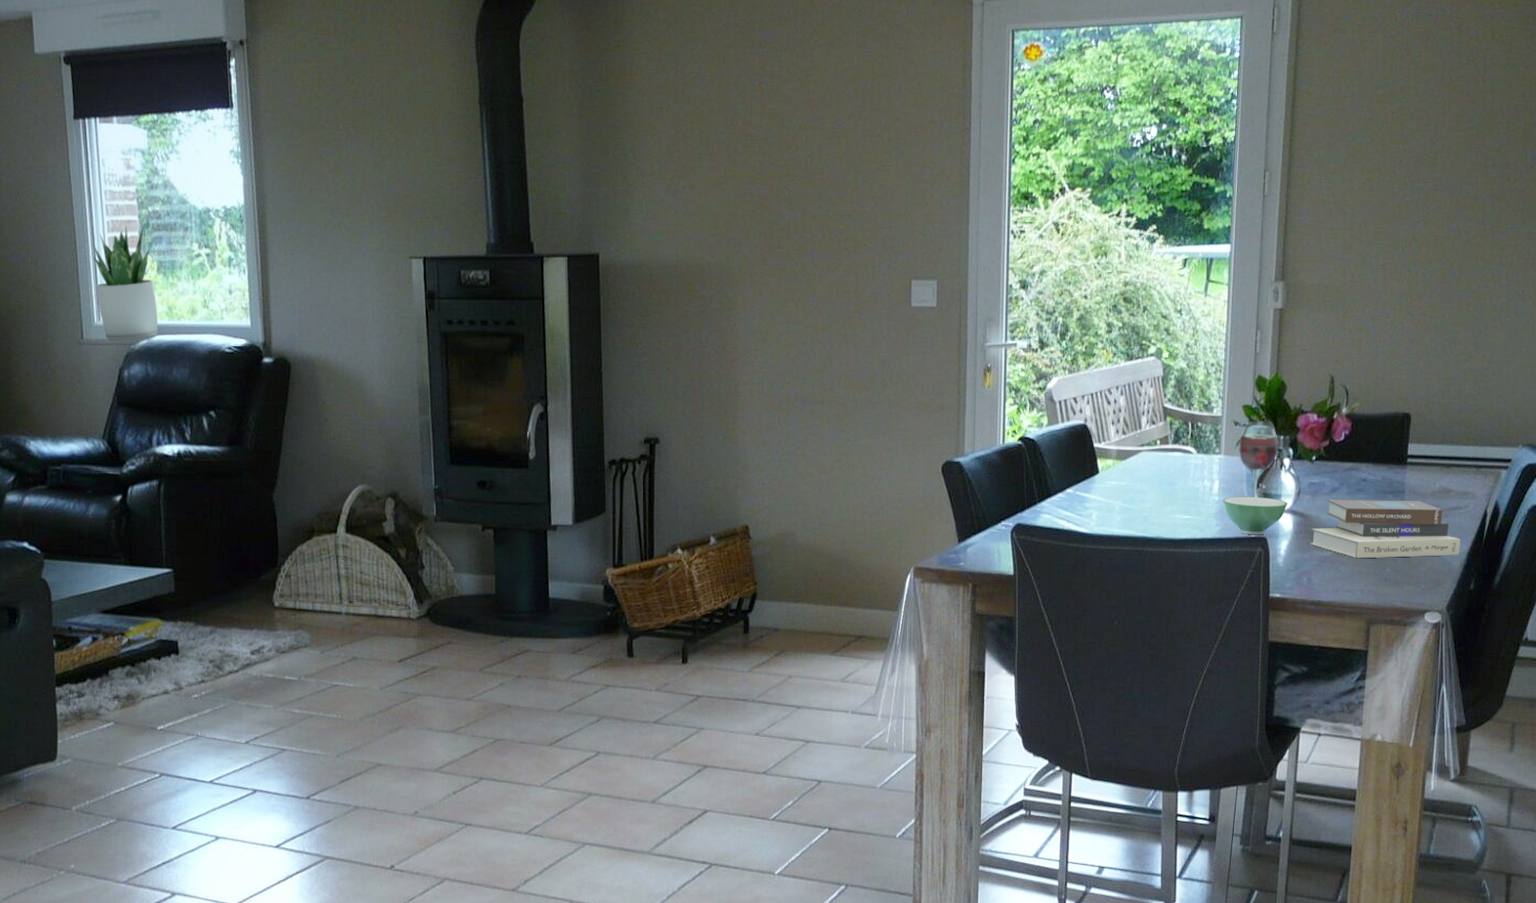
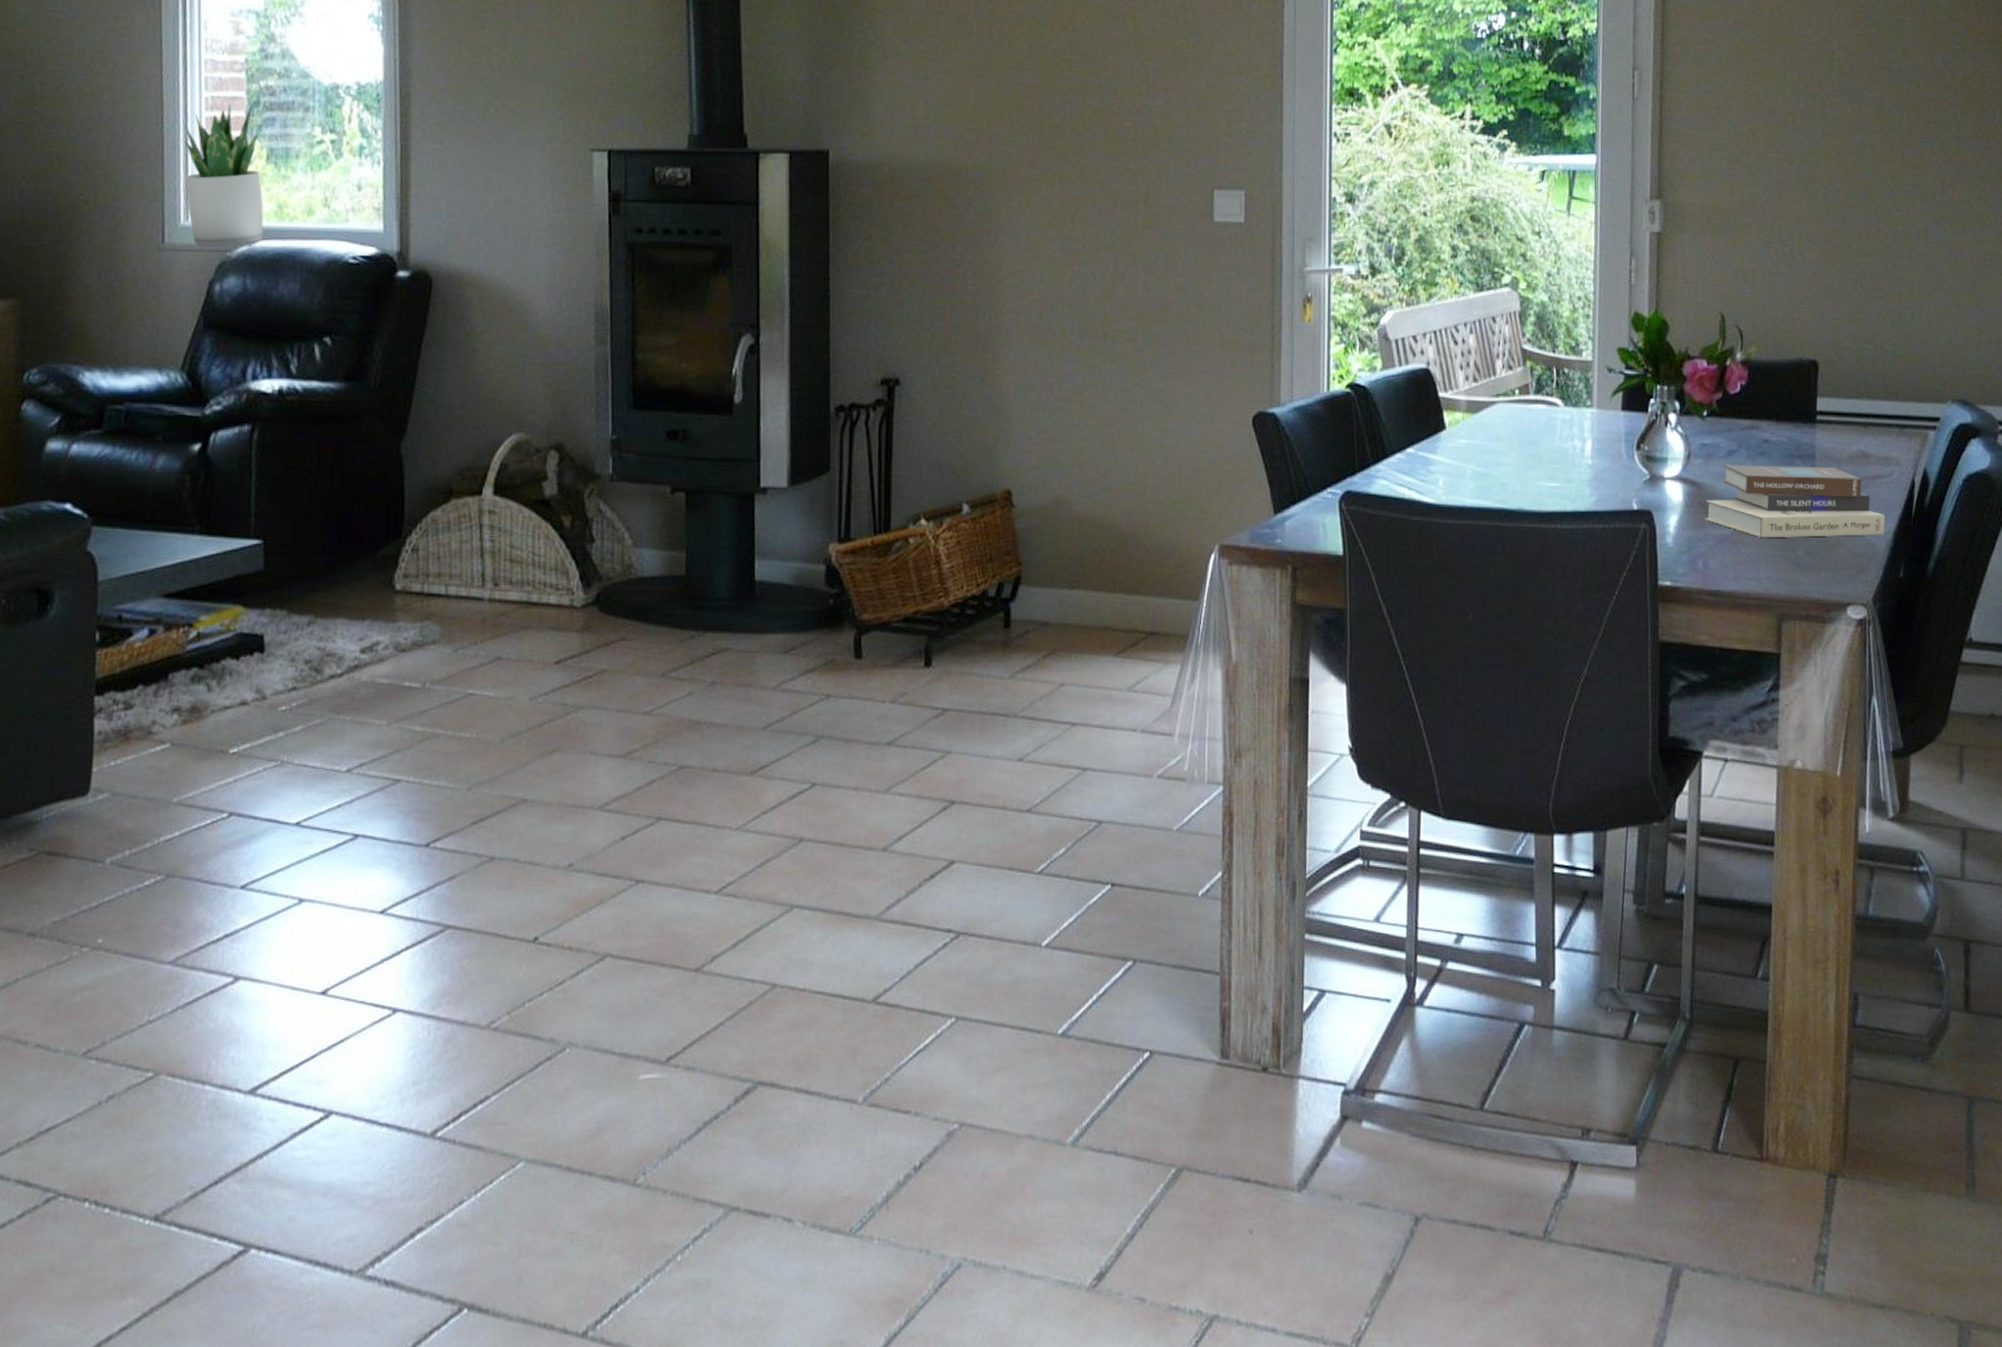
bowl: present [1222,496,1287,535] -> none [1596,459,1676,508]
wineglass: present [1239,421,1278,498] -> none [1614,367,1662,462]

